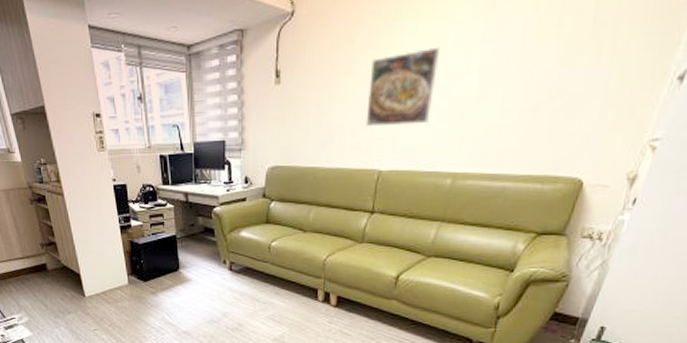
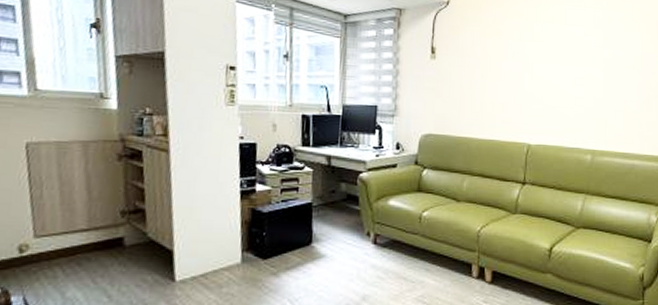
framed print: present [366,47,439,127] -> none [514,45,571,106]

